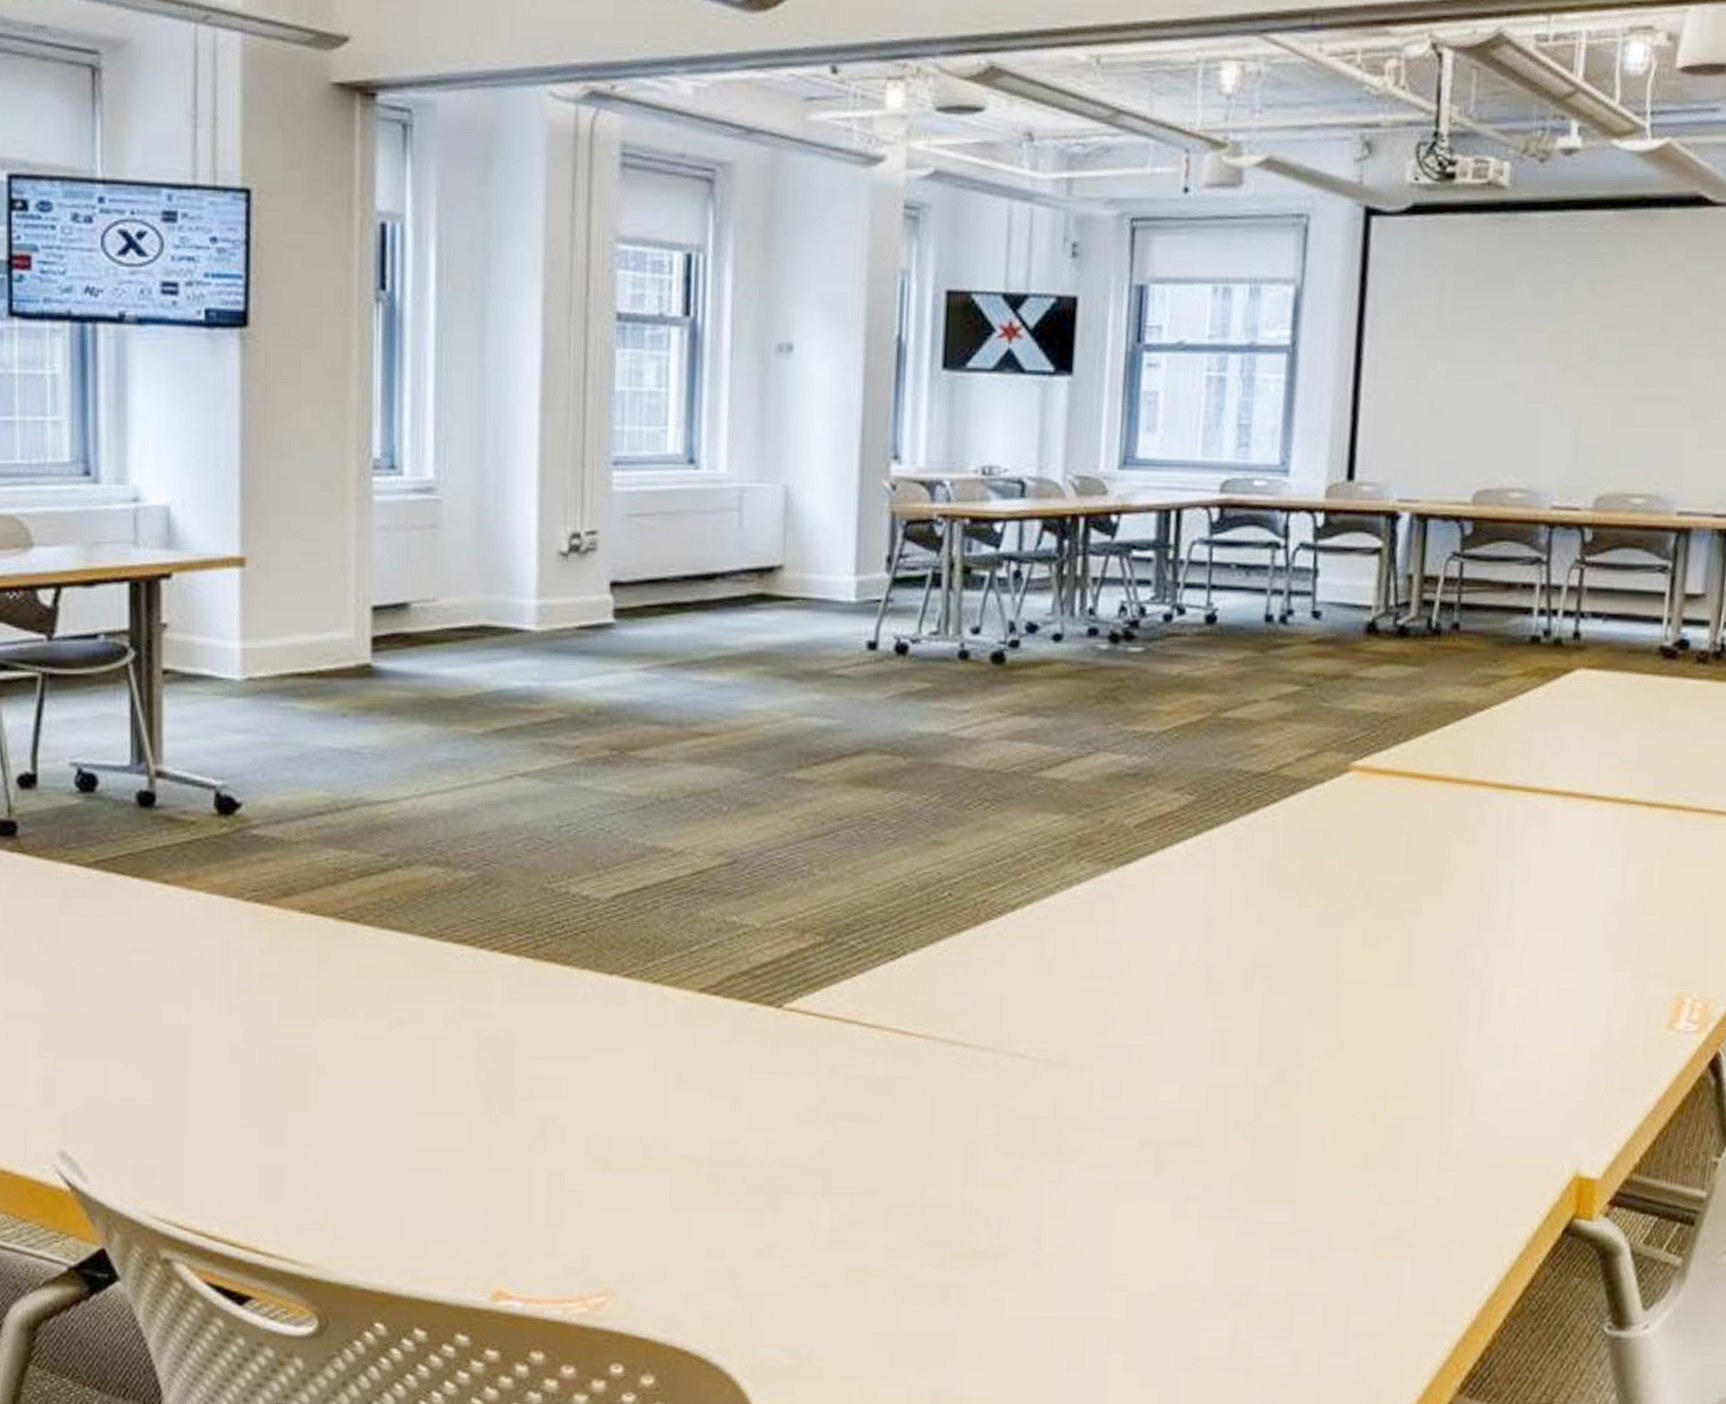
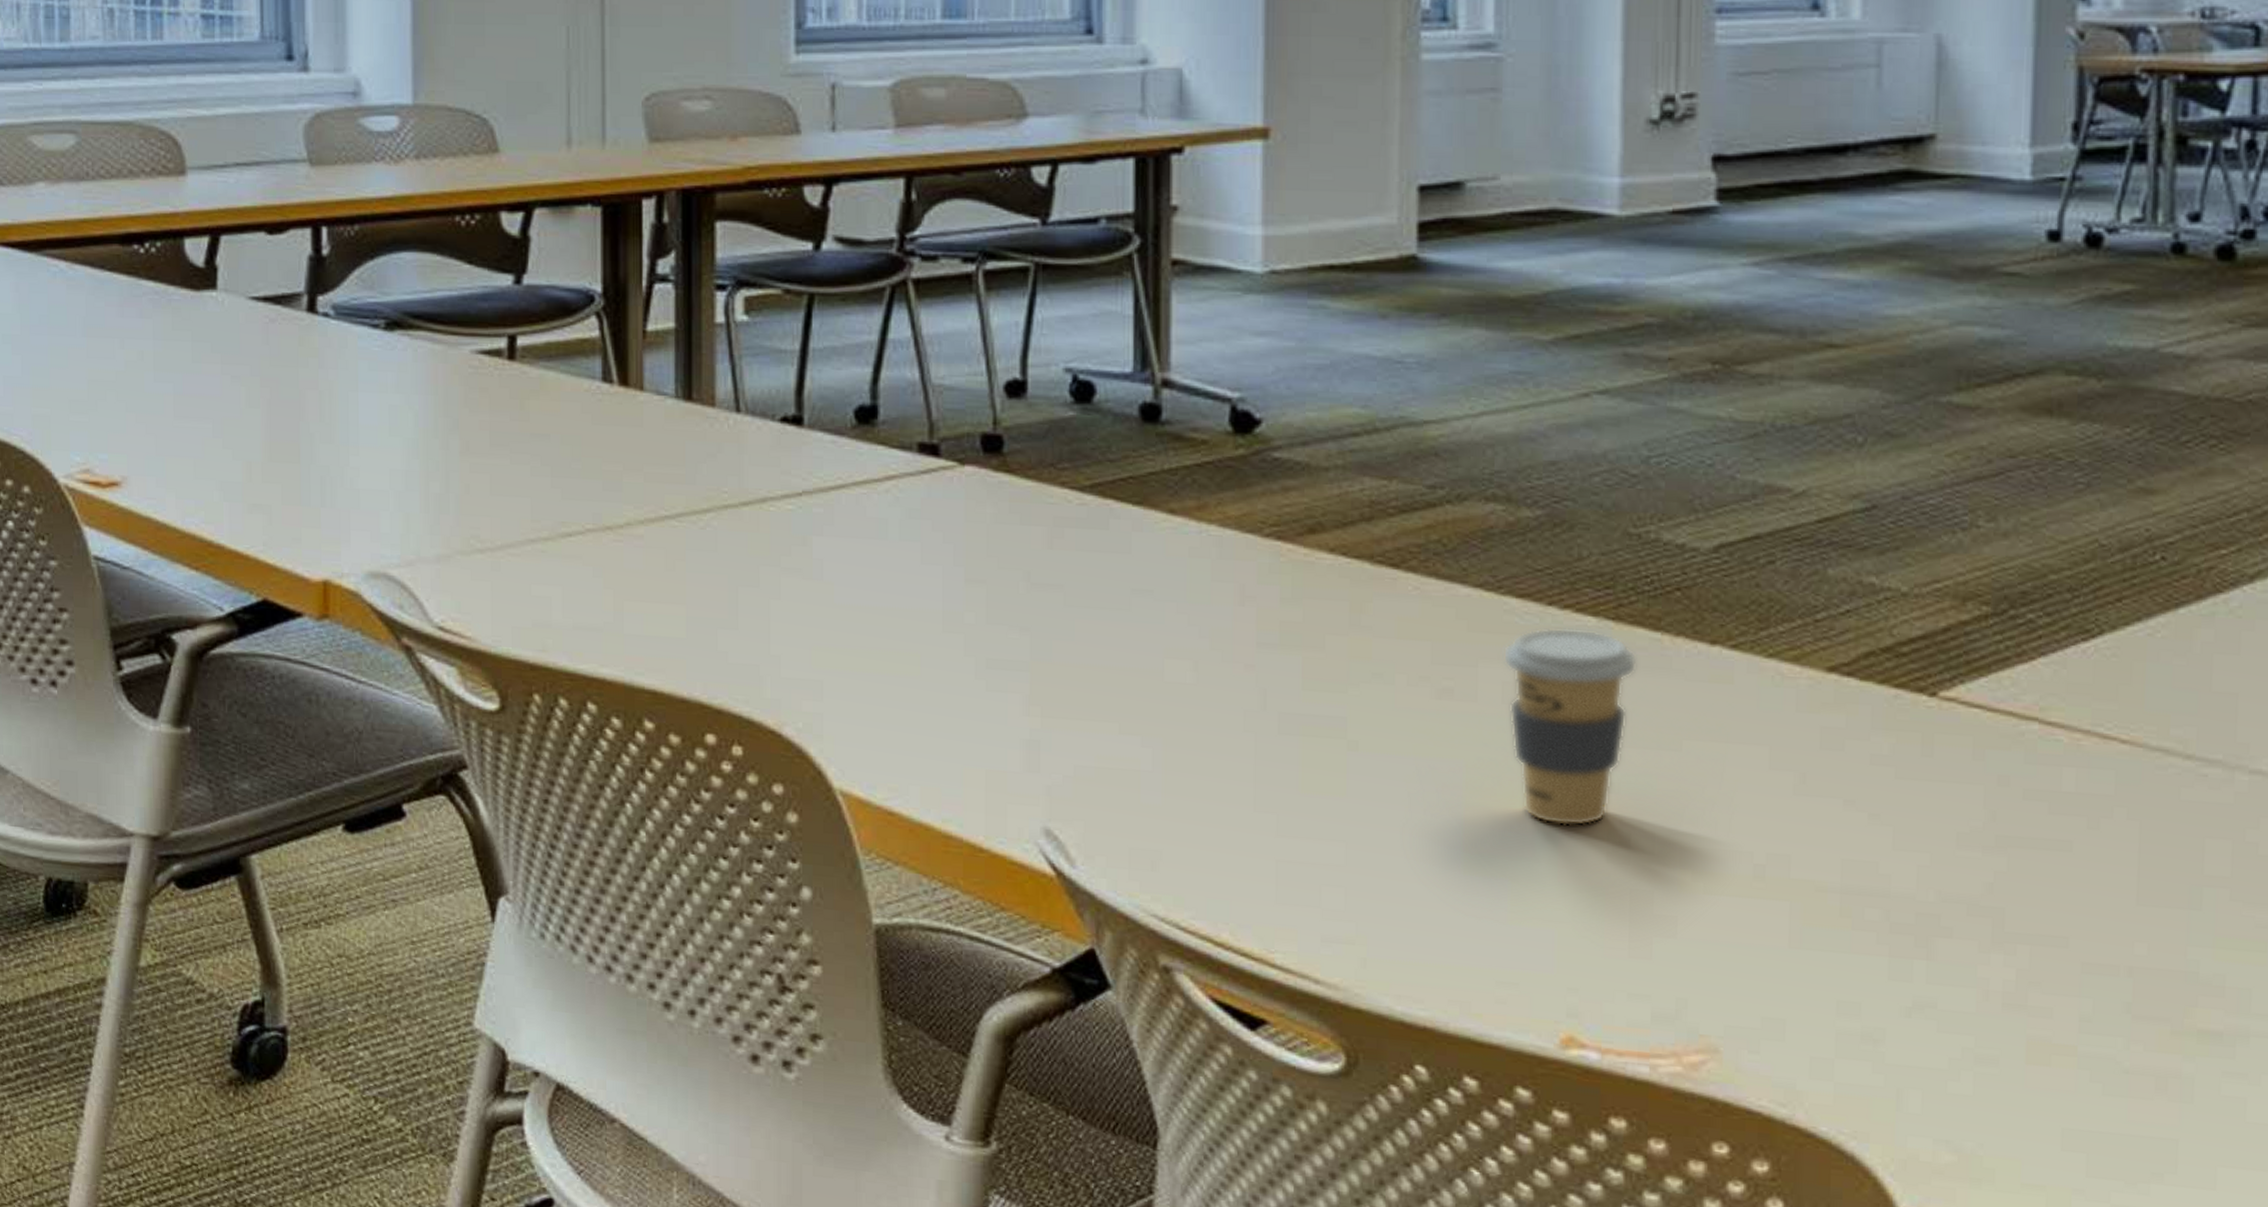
coffee cup: none [443,966,551,1125] -> present [1502,627,1637,827]

